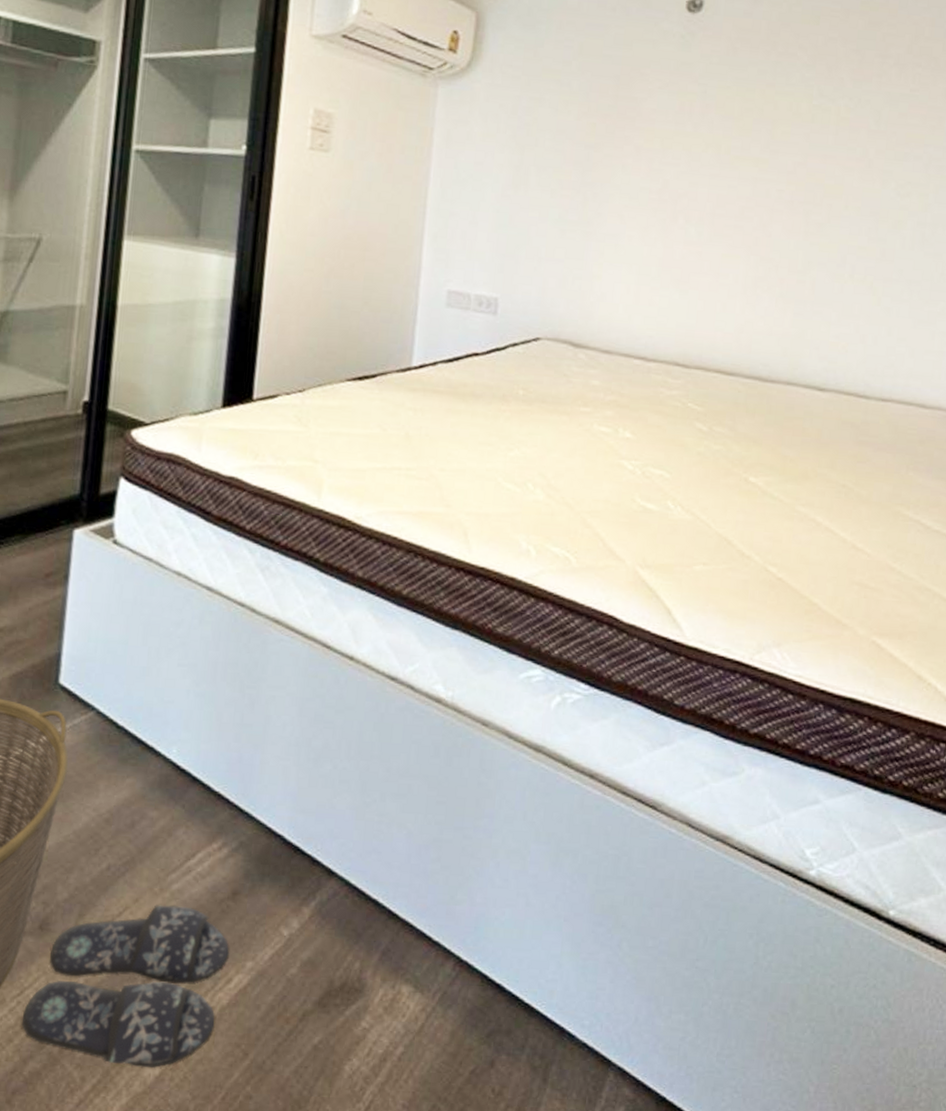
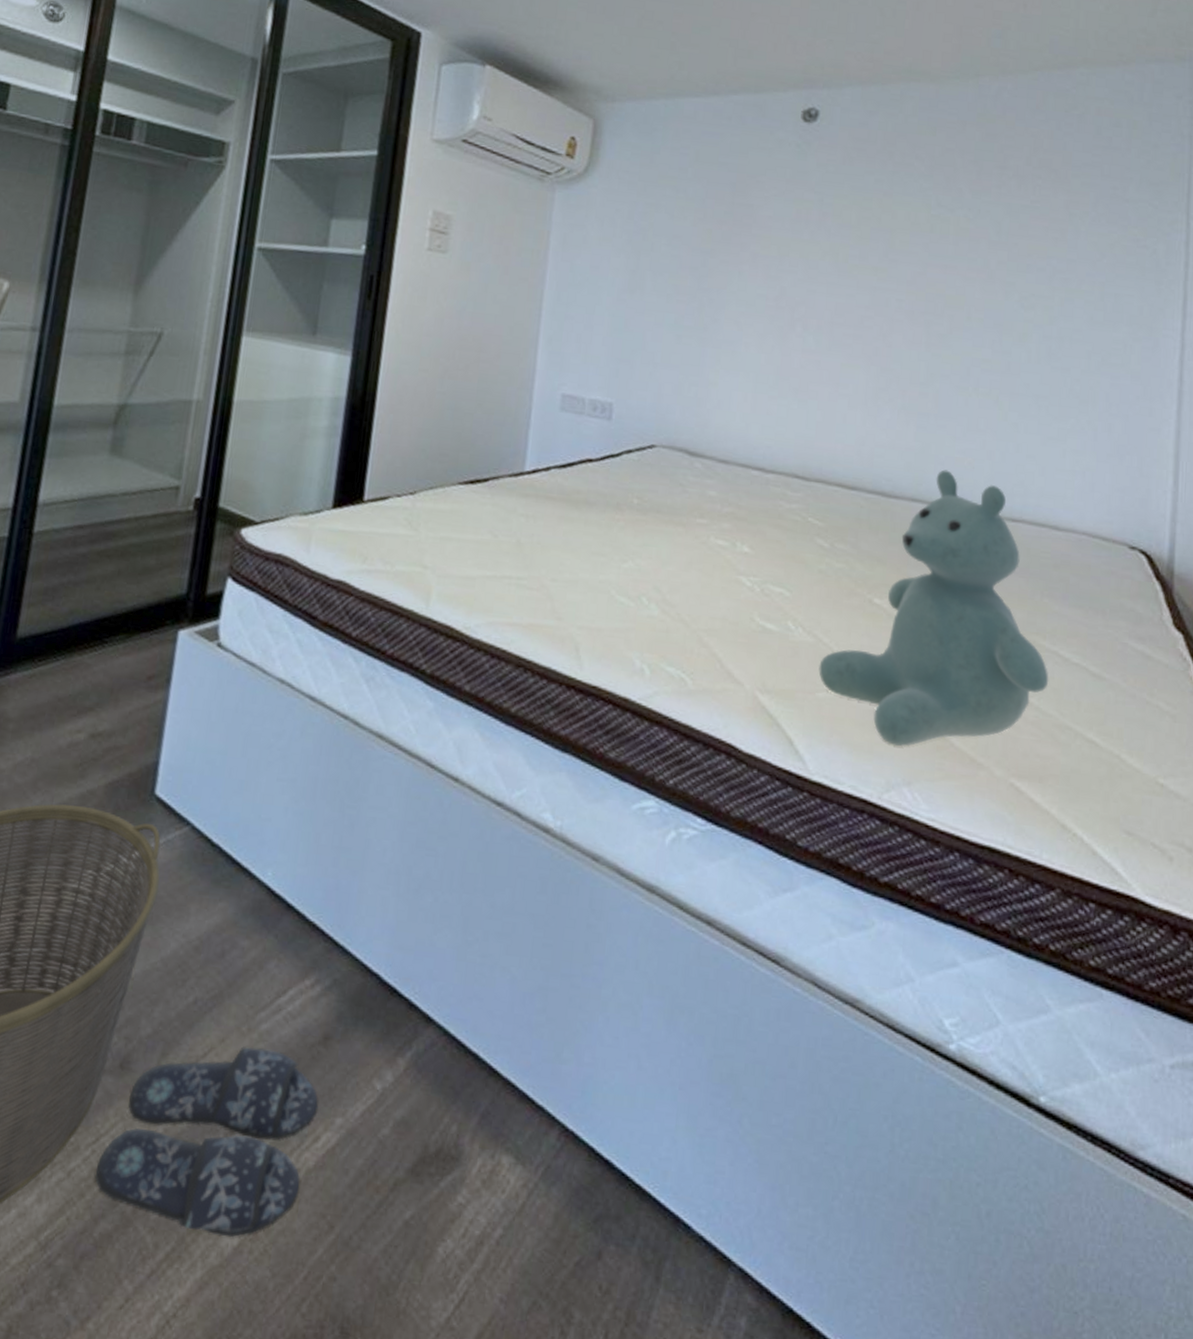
stuffed bear: none [696,354,911,612] -> present [819,469,1049,747]

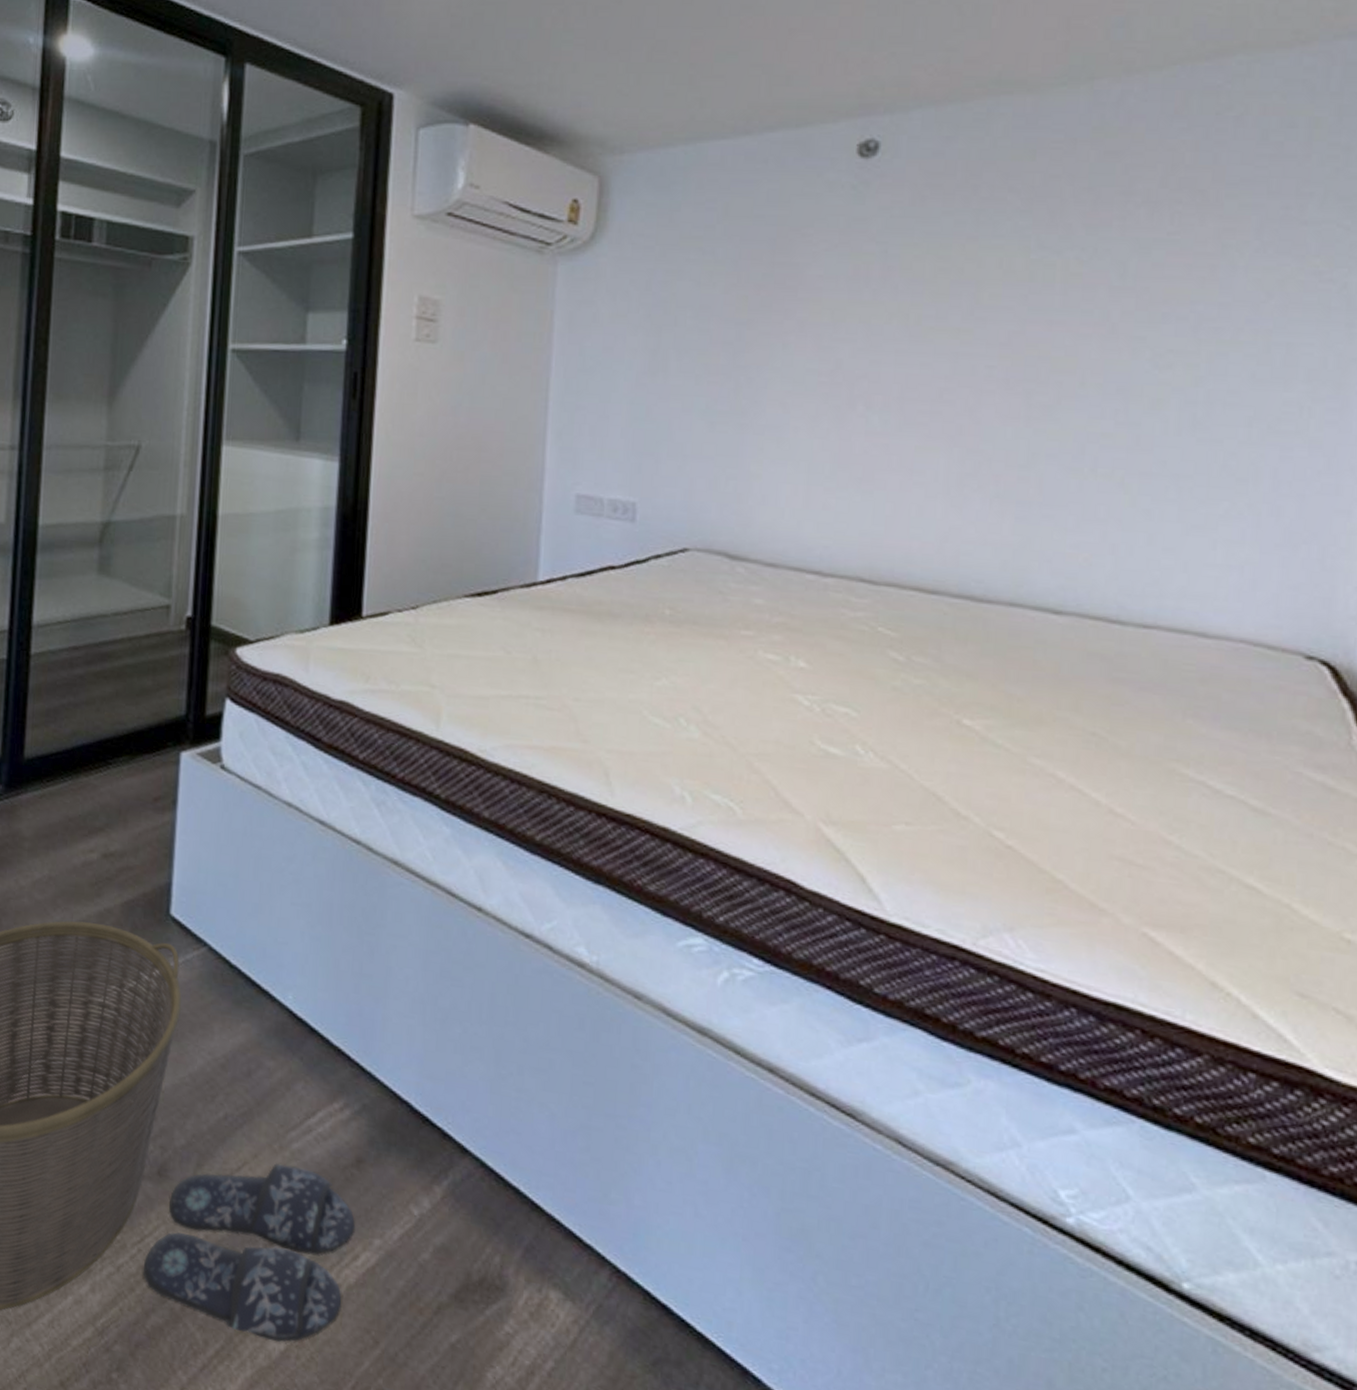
stuffed bear: present [819,469,1049,747] -> none [895,568,1194,888]

